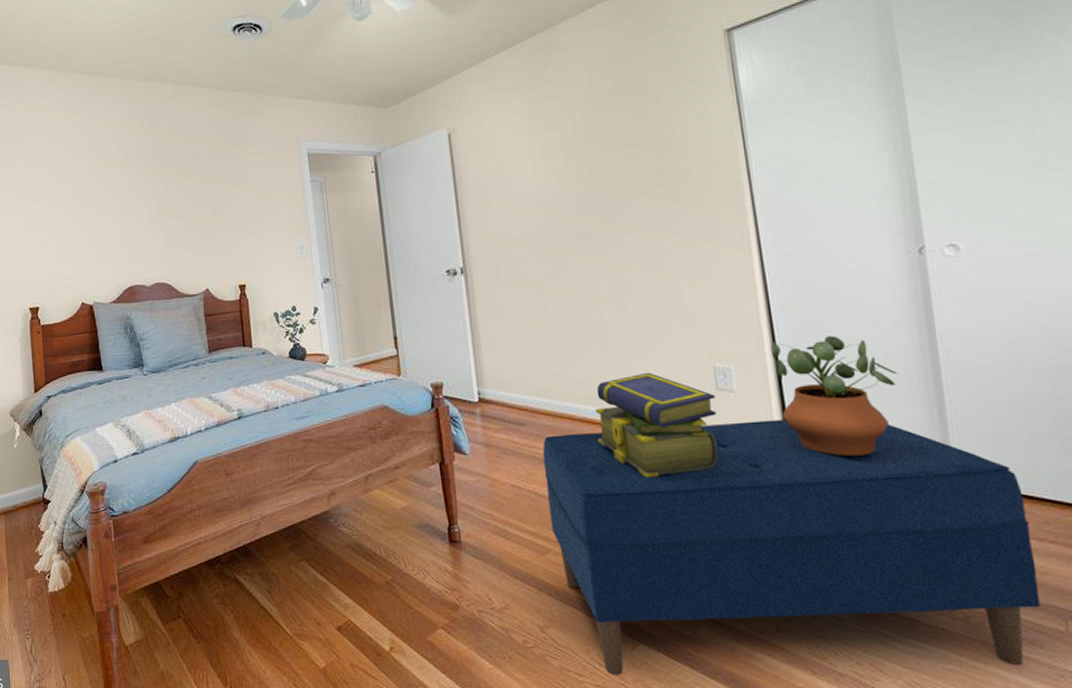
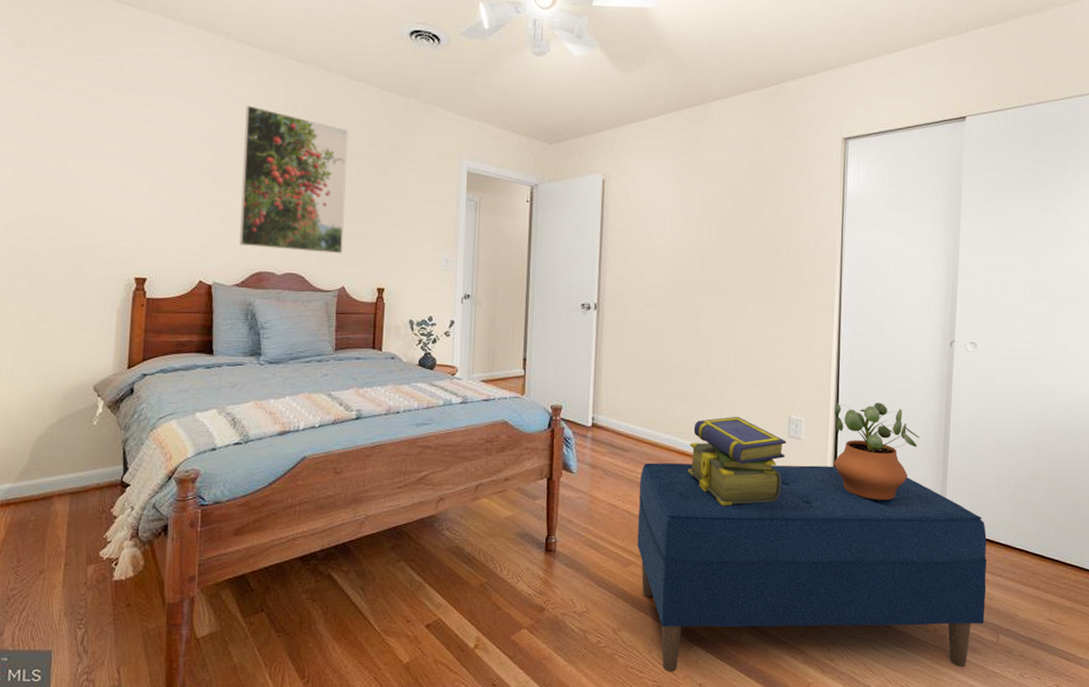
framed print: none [99,130,202,264] -> present [239,105,348,254]

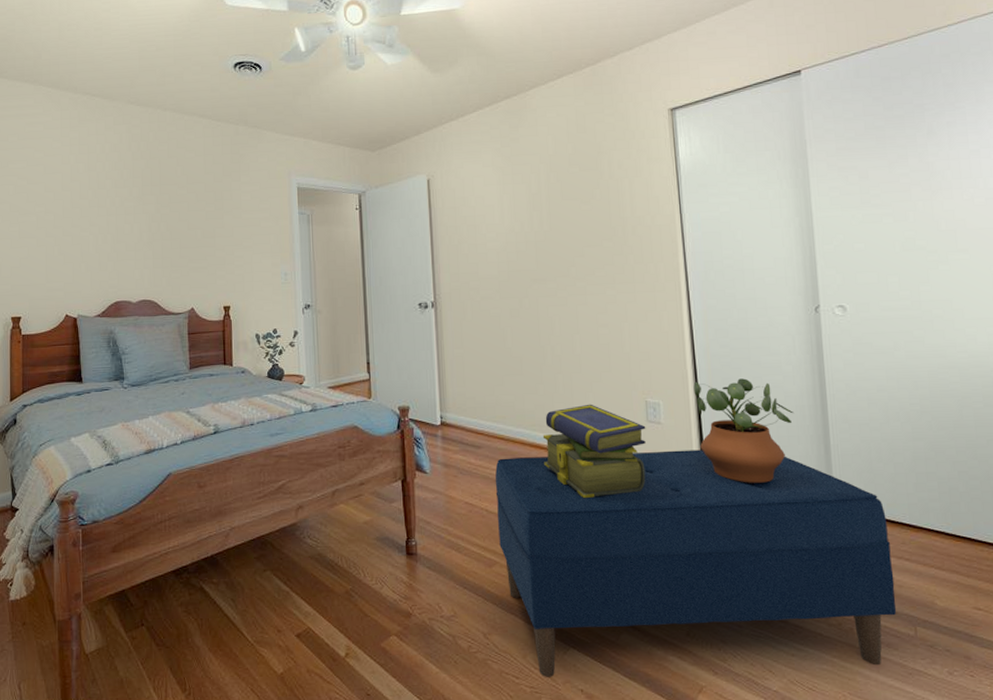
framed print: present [239,105,348,254] -> none [95,150,189,279]

